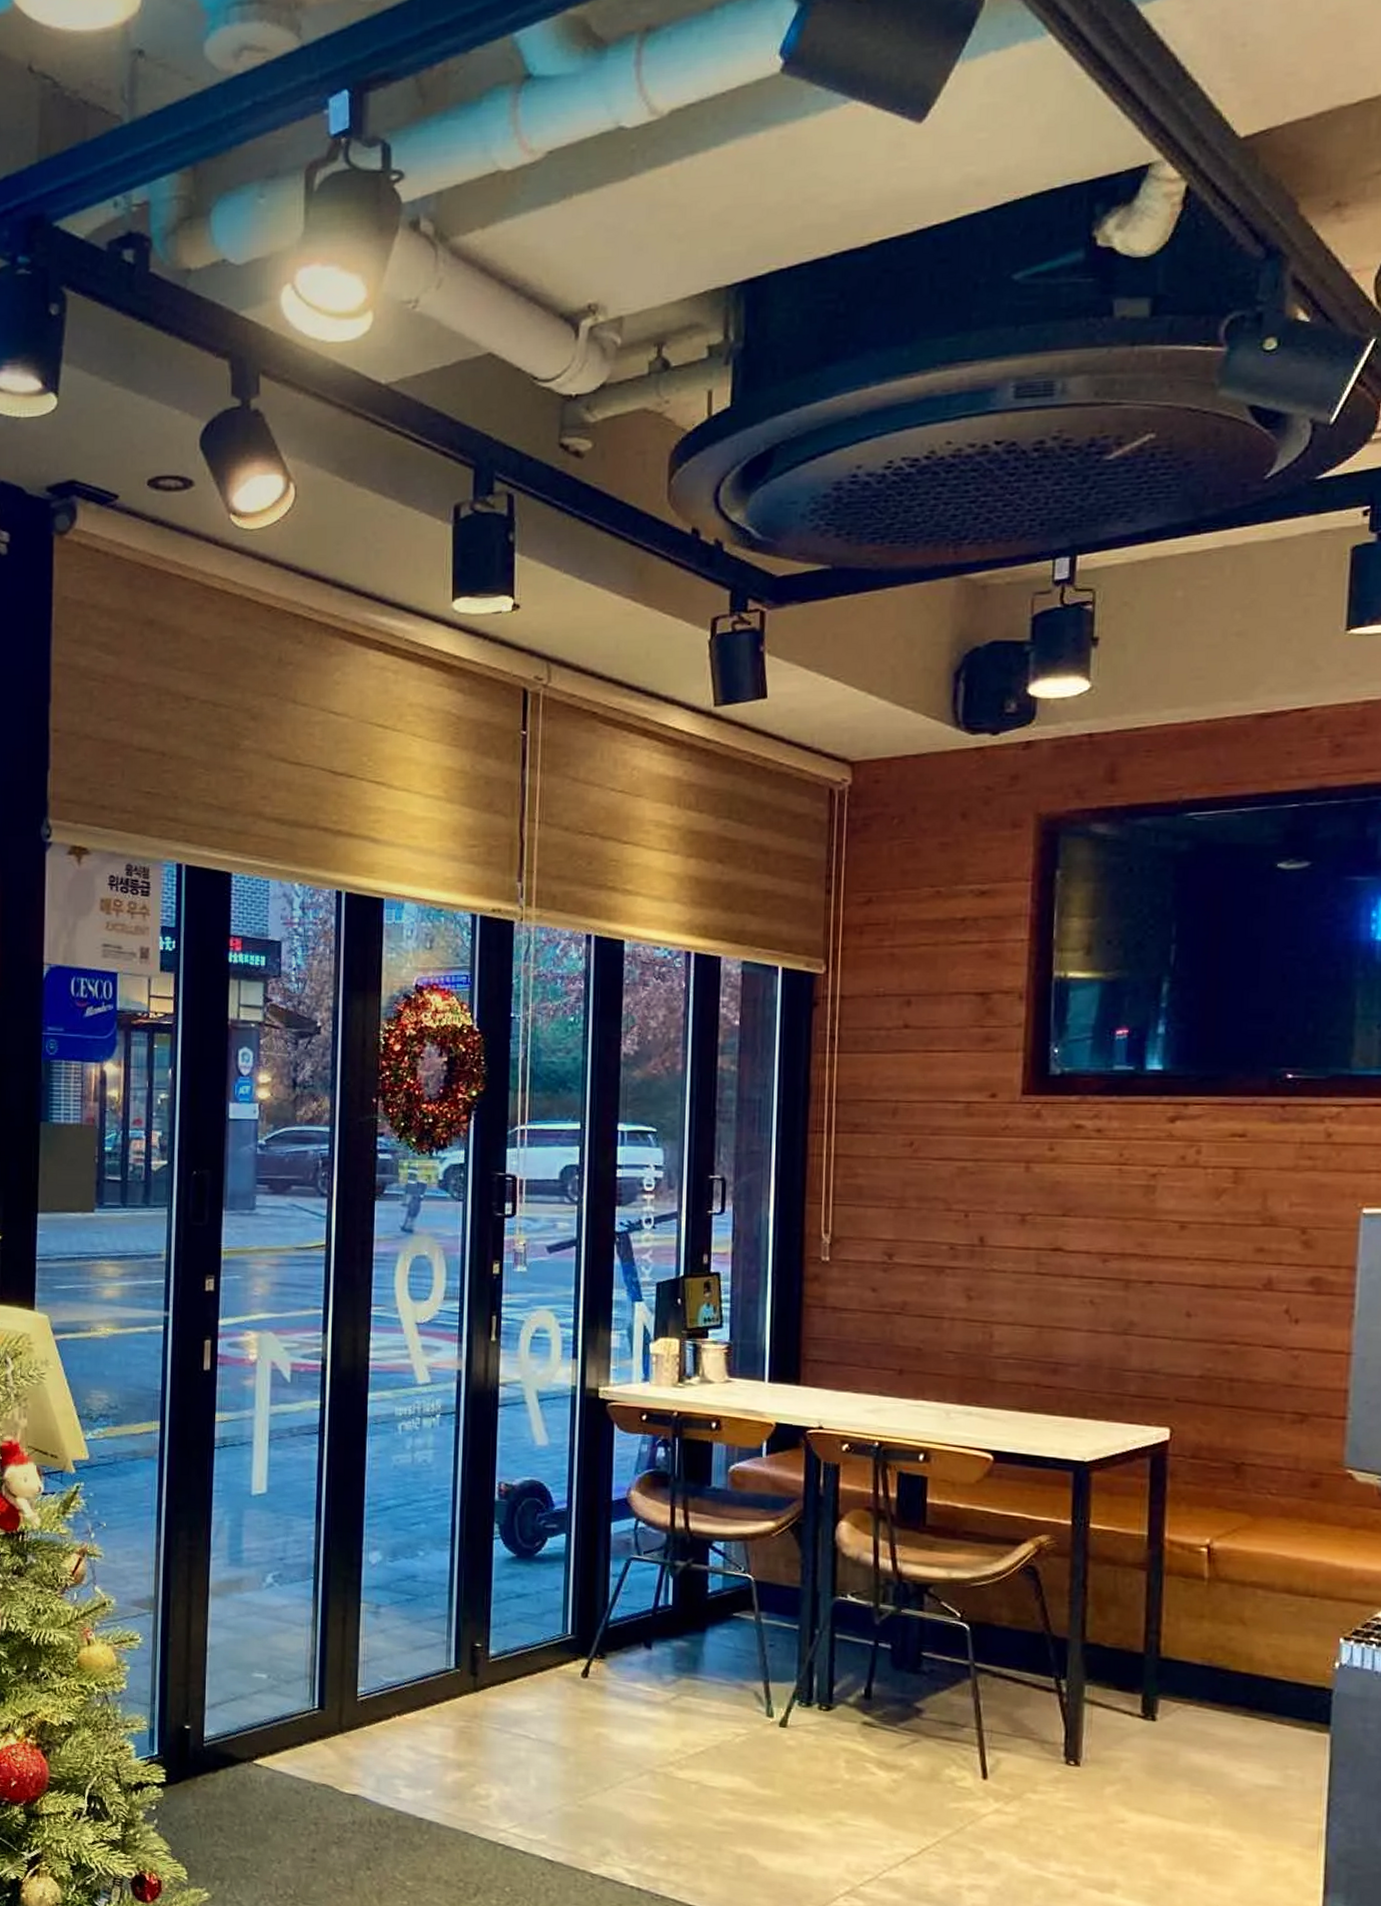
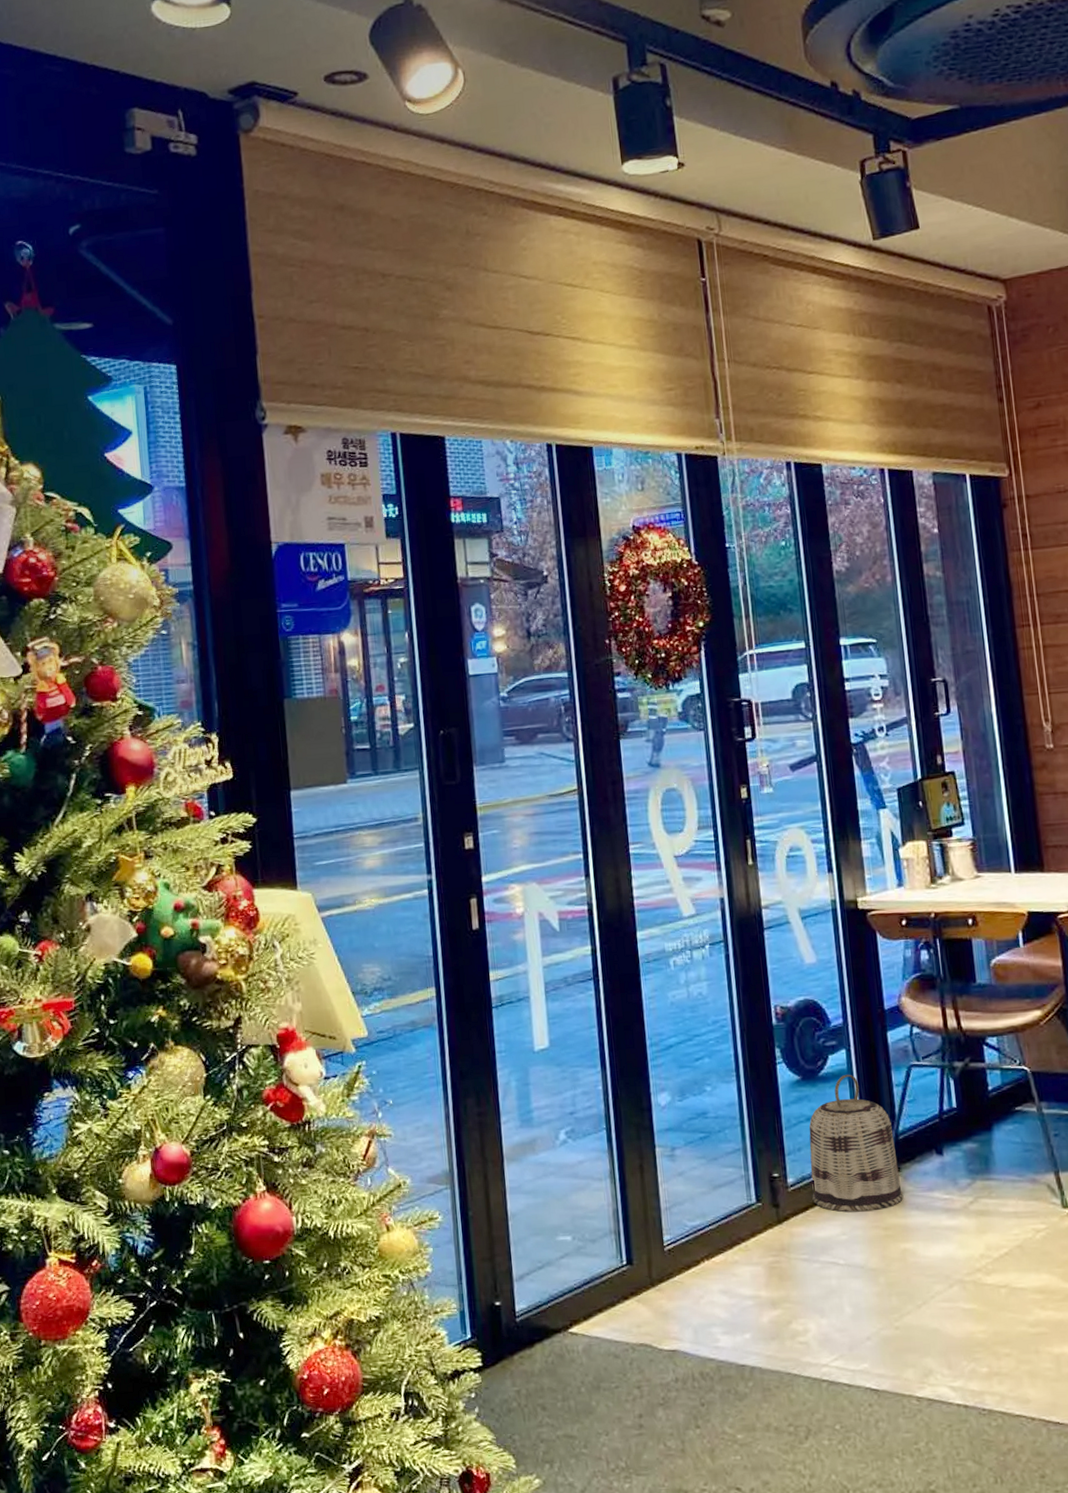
basket: none [512,1558,605,1693] -> present [809,1074,904,1213]

